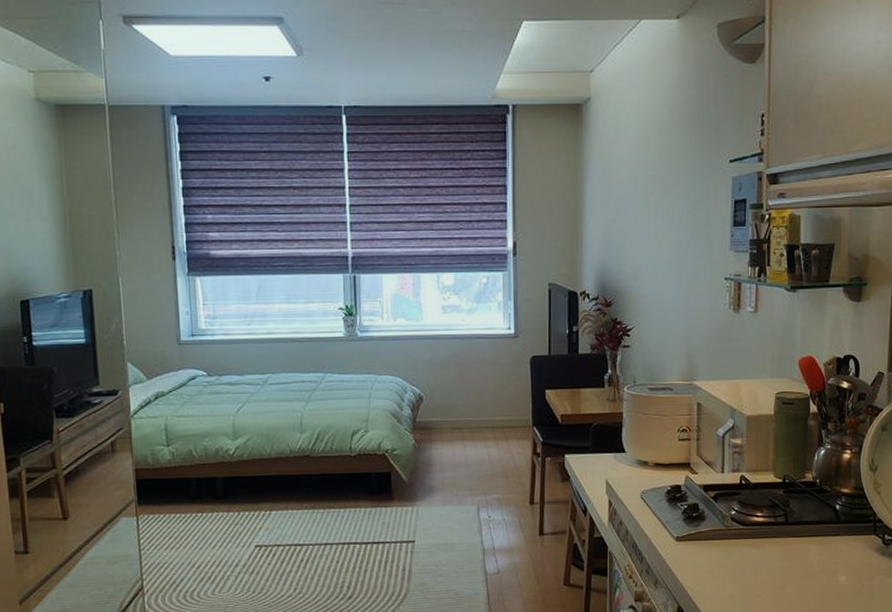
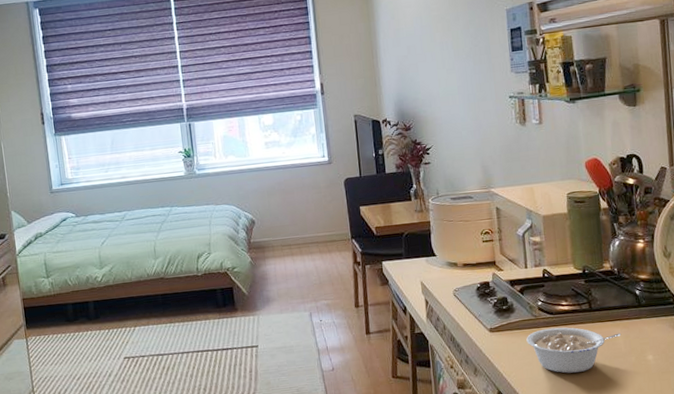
legume: none [714,540,815,591] -> present [526,327,621,374]

